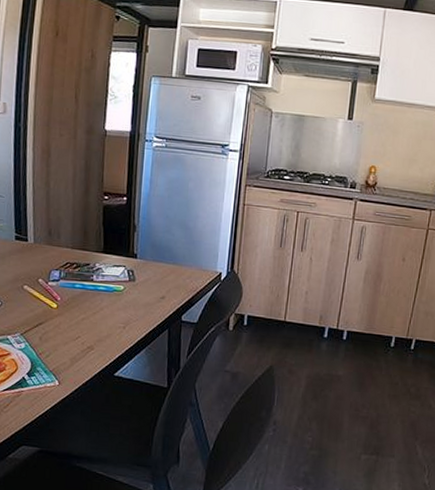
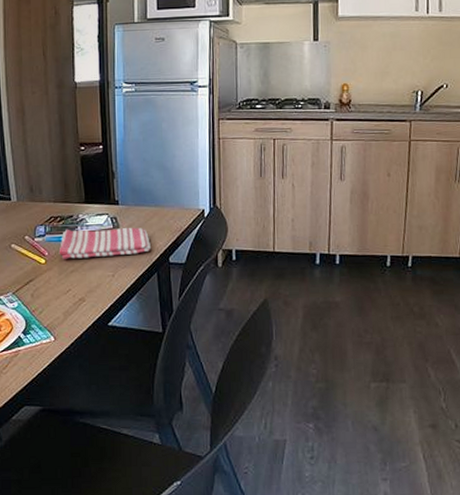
dish towel: none [71,276,165,309] -> present [58,227,151,259]

